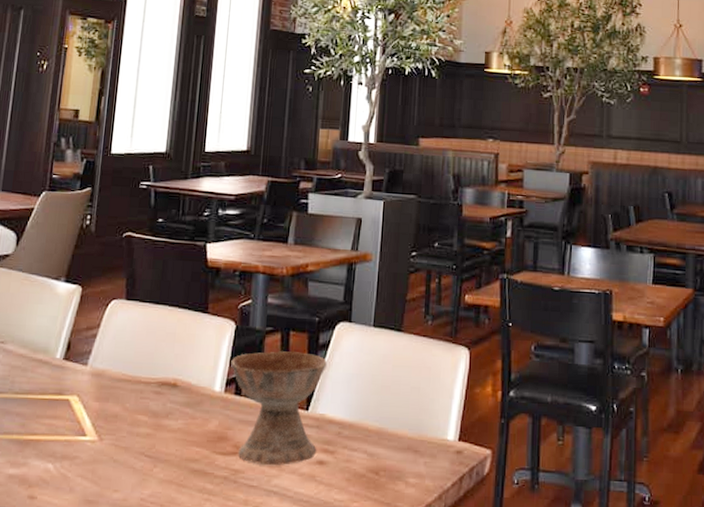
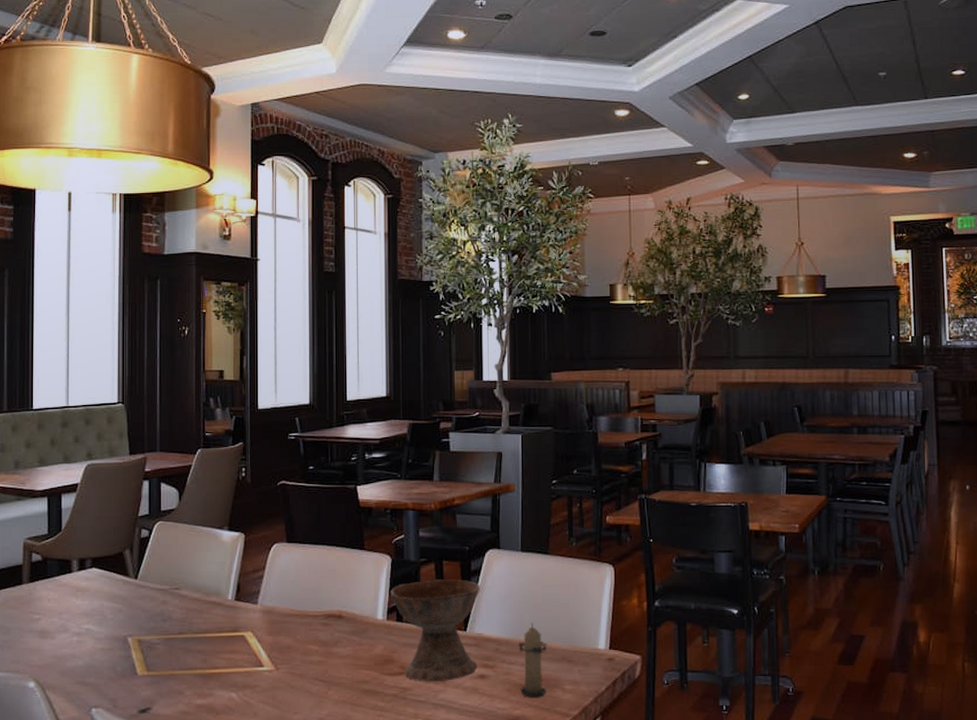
candle: none [360,406,393,490] -> present [518,623,547,698]

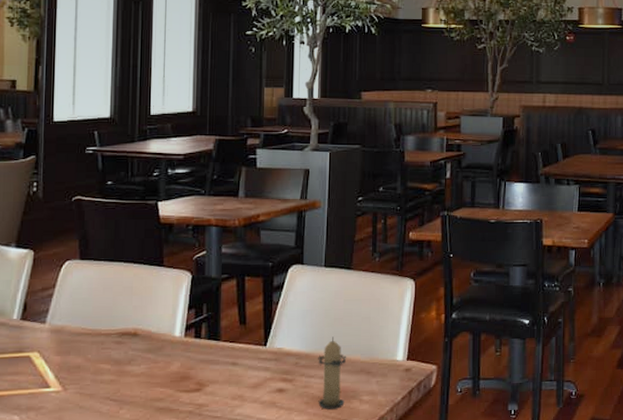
ceramic bowl: present [390,579,480,683] -> none [189,295,282,398]

